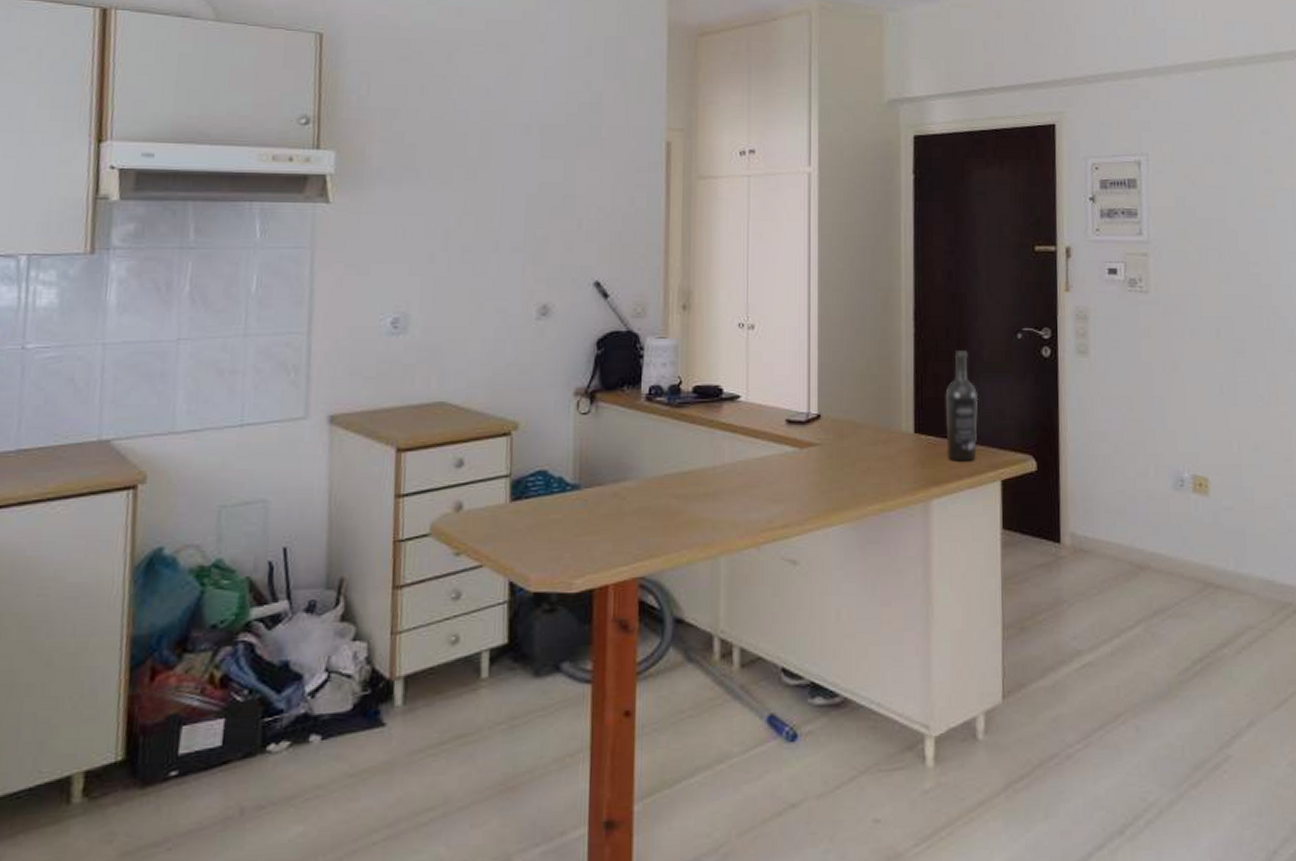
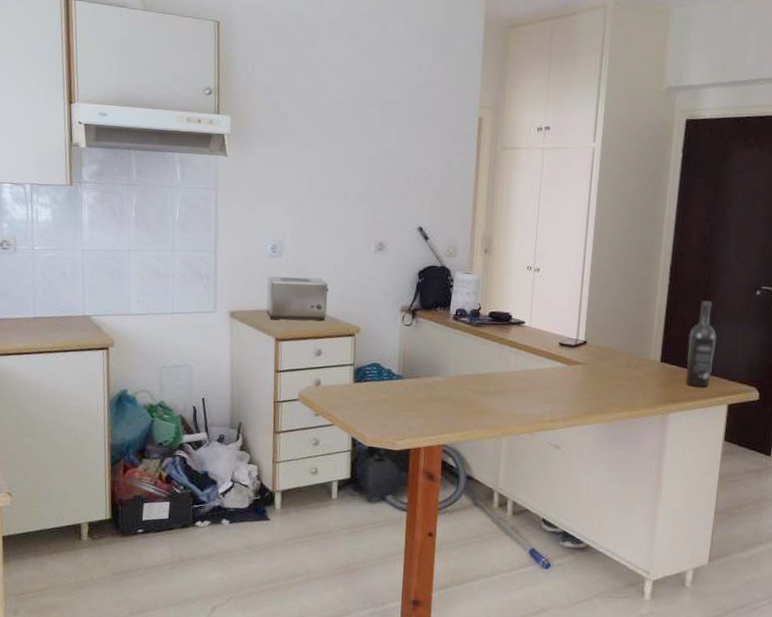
toaster: none [383,359,475,423] -> present [266,276,330,321]

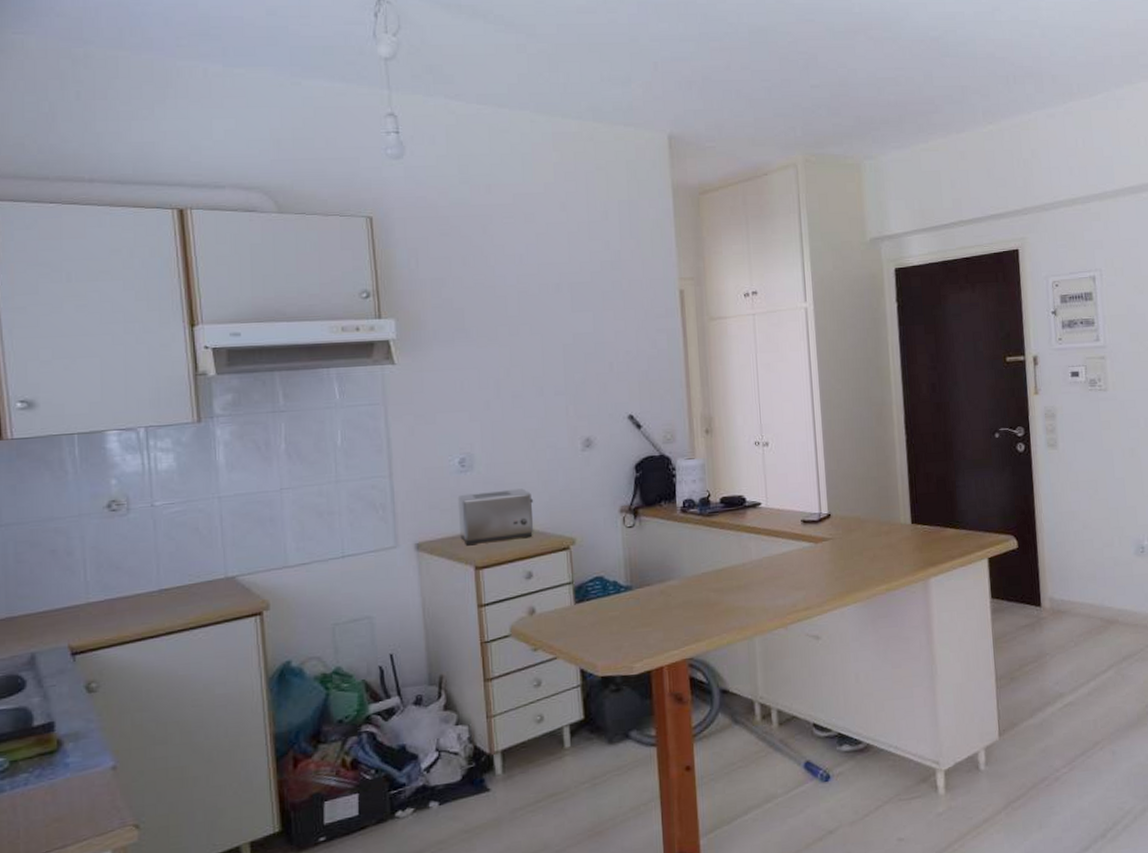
wine bottle: present [685,300,717,387] -> none [936,451,966,545]

